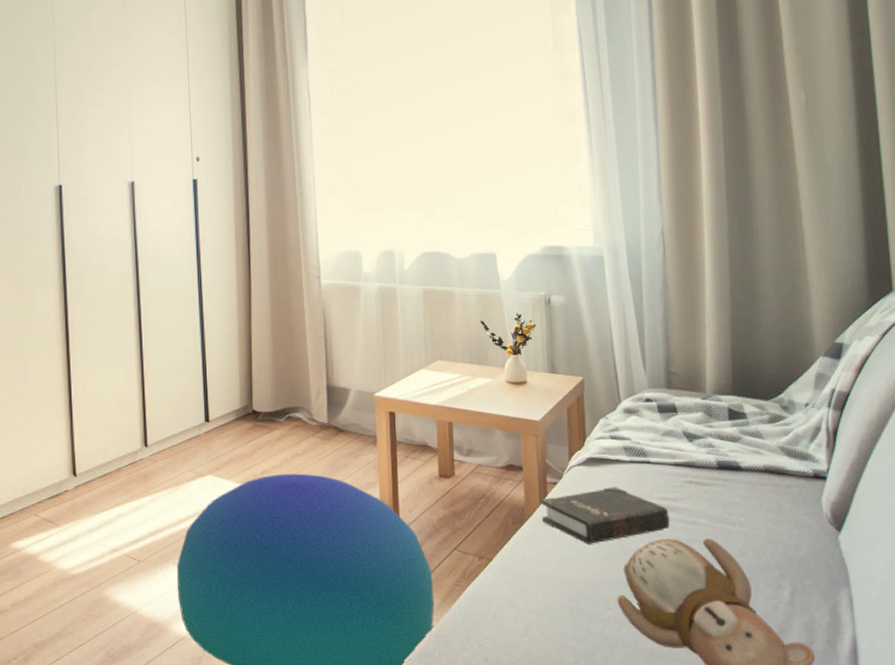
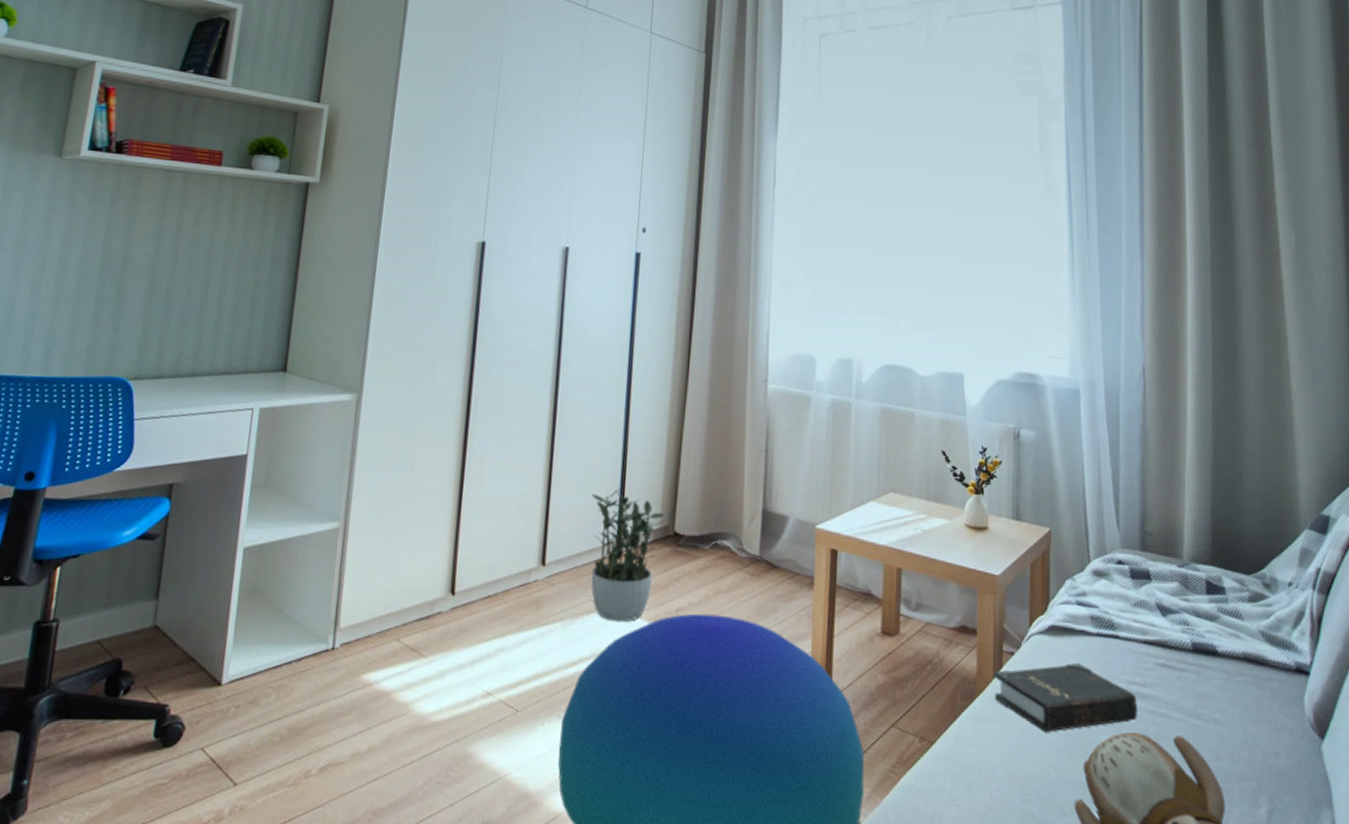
potted plant: none [179,379,243,486] -> present [590,488,664,622]

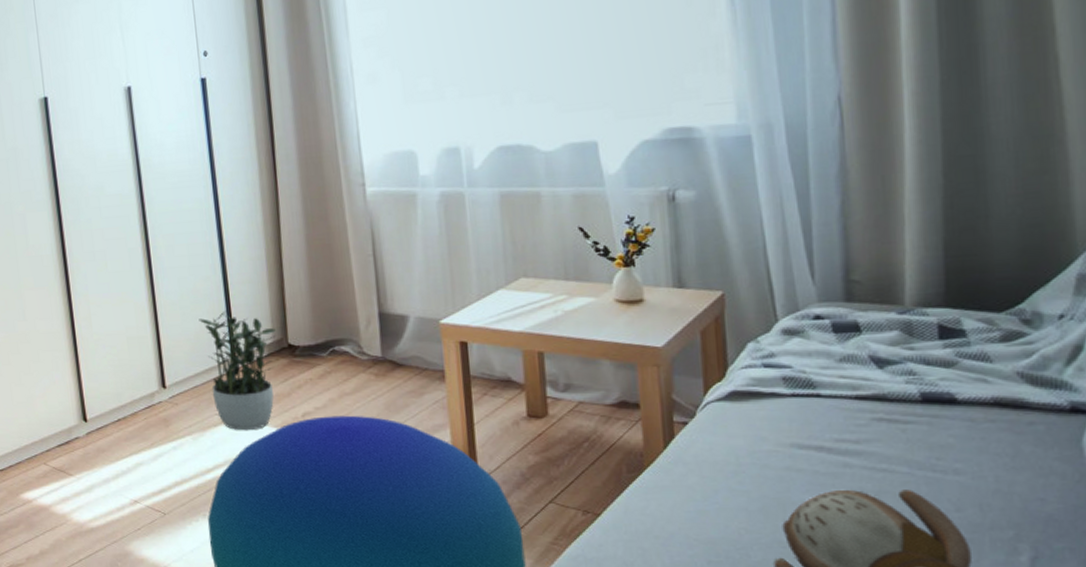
hardback book: present [994,662,1137,733] -> none [665,425,850,497]

